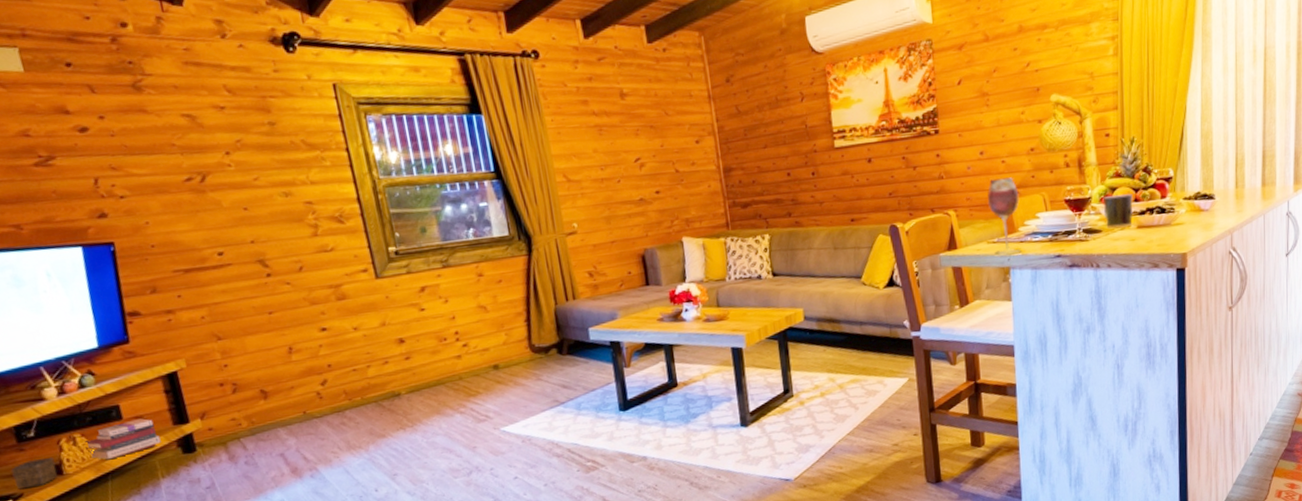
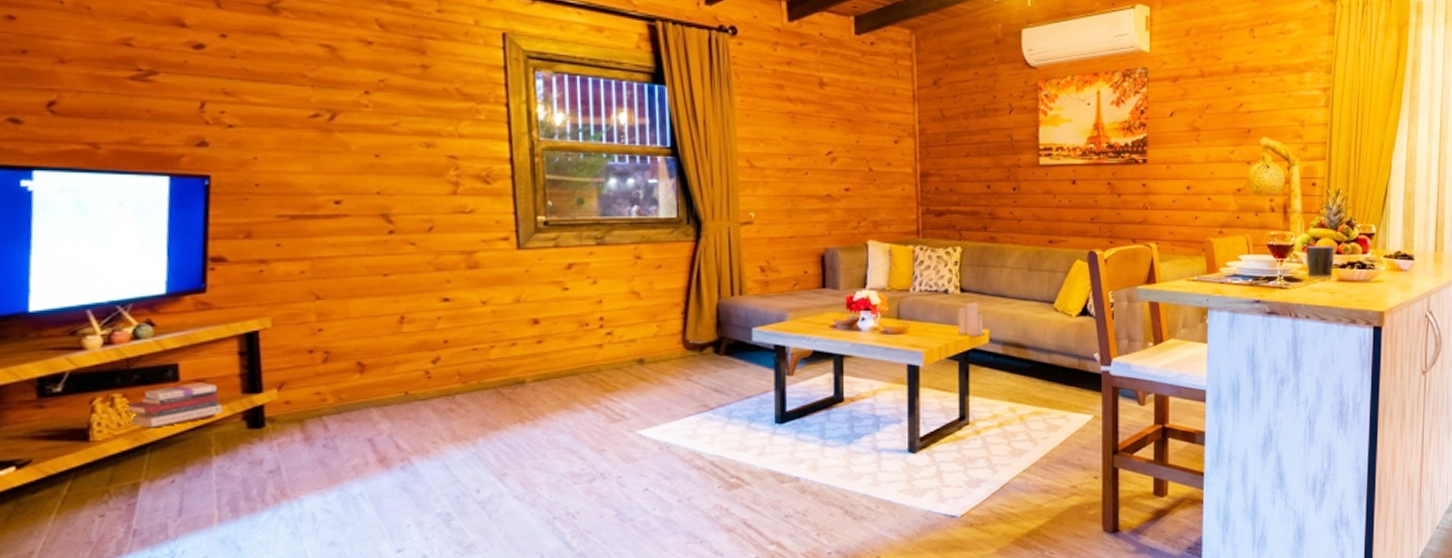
decorative box: present [11,458,57,490] -> none [22,419,82,455]
candle: none [772,282,799,317] -> present [958,300,984,337]
wineglass: present [988,177,1020,257] -> none [1191,216,1223,296]

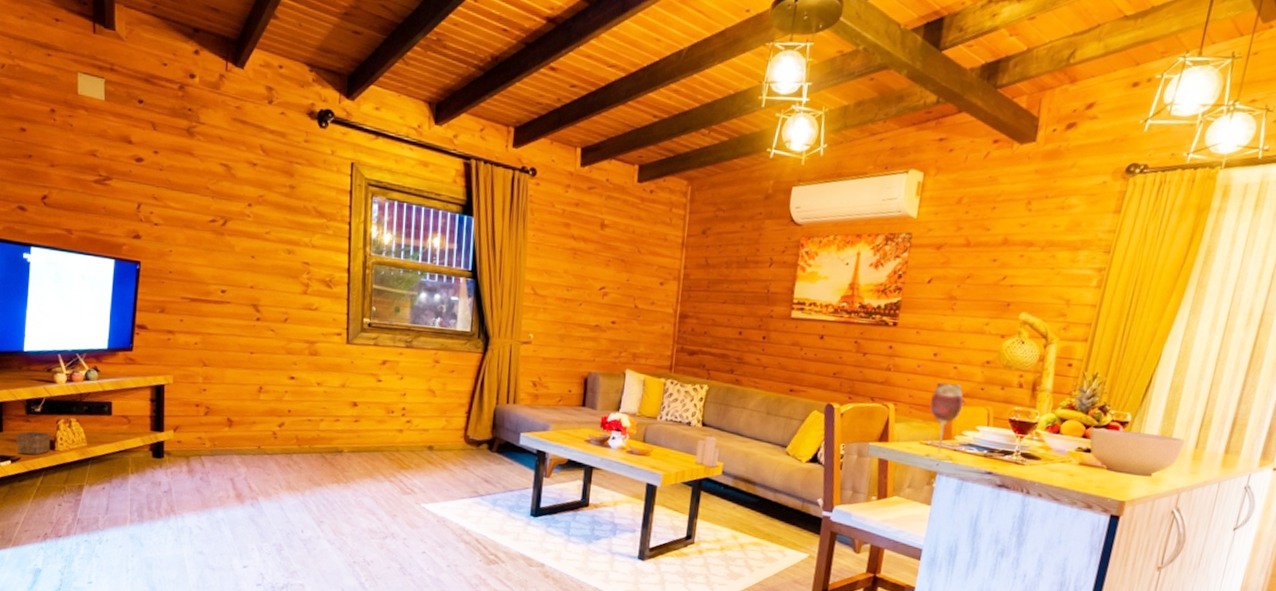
decorative box: none [22,419,82,455] -> present [16,431,51,455]
books: present [125,382,223,428] -> none [78,417,138,448]
wineglass: none [1191,216,1223,296] -> present [924,382,964,461]
mug: present [1305,246,1335,279] -> none [1046,426,1082,462]
bowl: none [1342,242,1426,285] -> present [1089,428,1186,477]

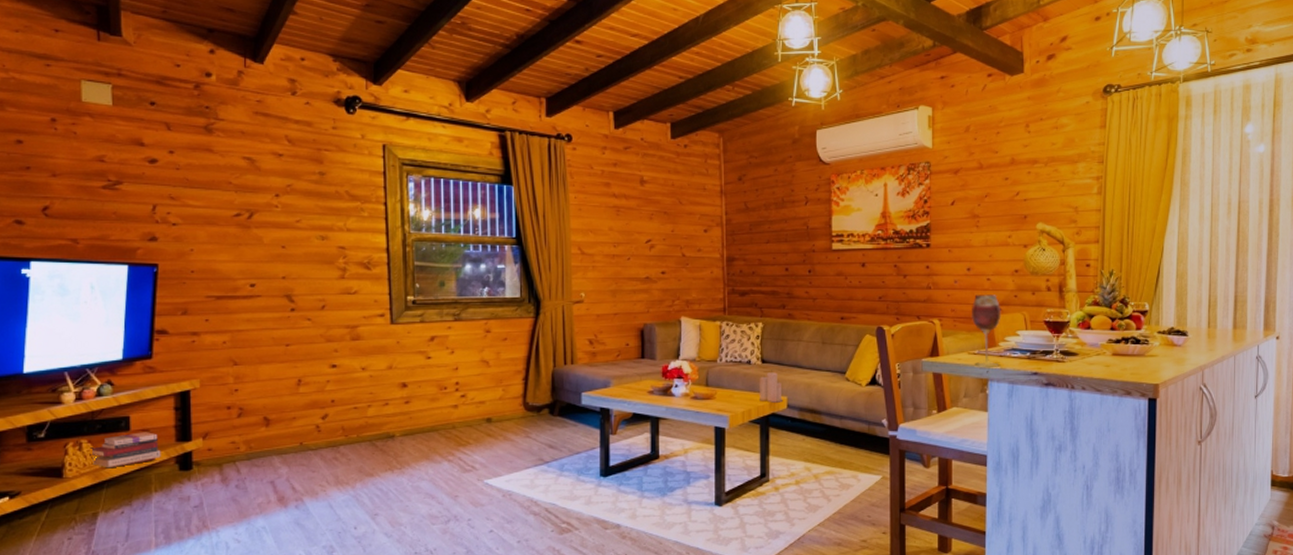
decorative box: present [16,431,51,455] -> none [15,459,58,488]
books: none [78,417,138,448] -> present [89,432,161,468]
bowl: present [1089,428,1186,477] -> none [1116,319,1199,359]

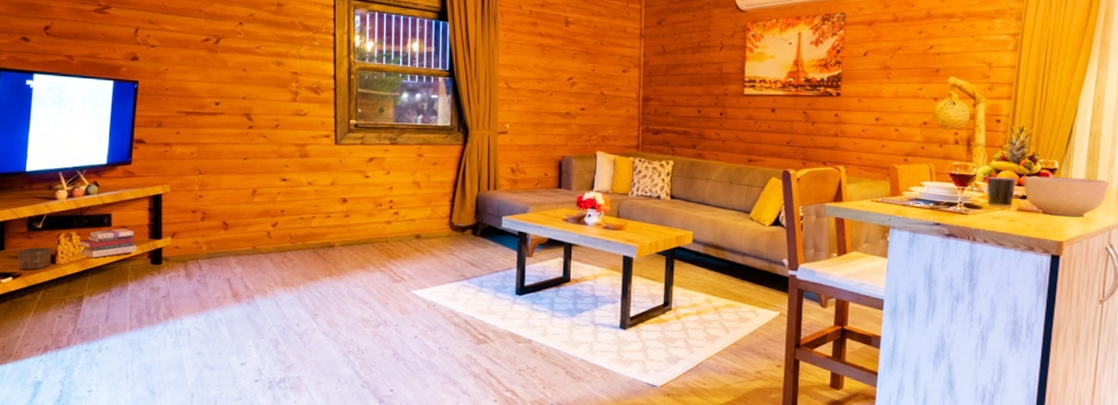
decorative box: none [15,459,58,488] -> present [17,246,52,270]
candle: present [760,370,783,403] -> none [667,206,689,237]
wineglass: present [972,294,1001,368] -> none [877,144,907,216]
mug: none [1080,322,1109,354] -> present [986,177,1016,208]
bowl: none [1116,319,1199,359] -> present [1023,176,1110,218]

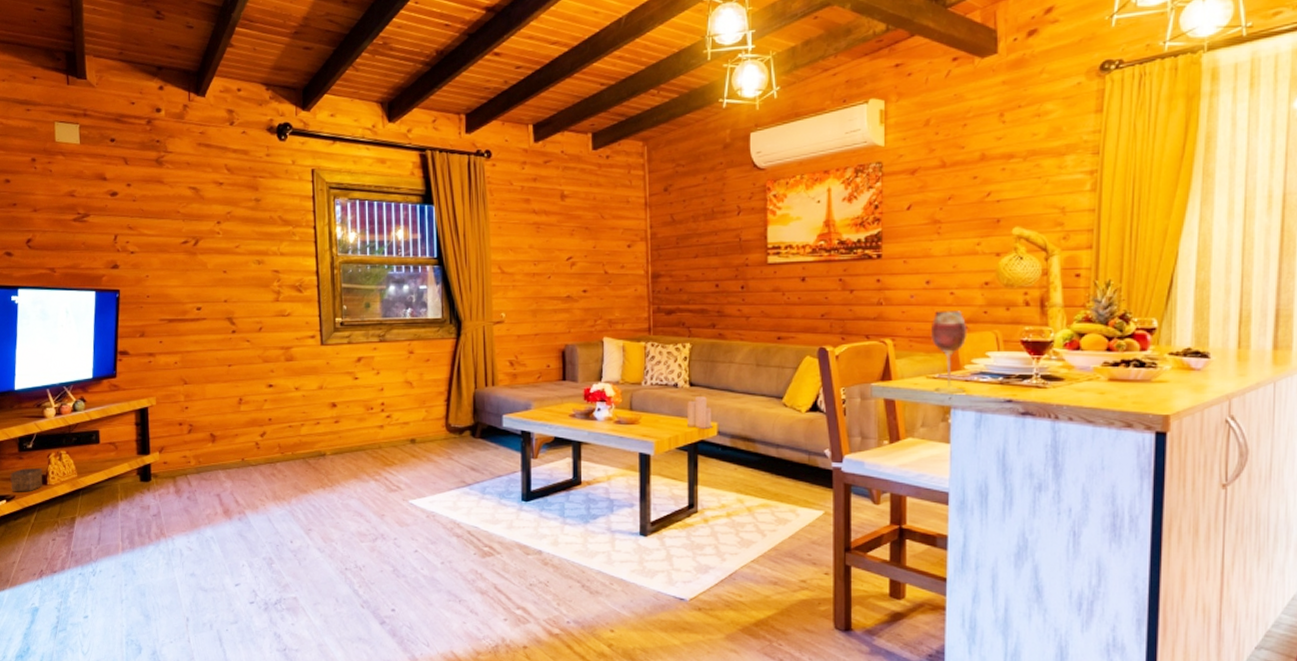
books: present [78,228,136,258] -> none [68,445,125,478]
candle: none [667,206,689,237] -> present [687,394,712,429]
wineglass: none [877,144,907,216] -> present [931,311,968,394]
mug: present [986,177,1016,208] -> none [1067,342,1105,378]
bowl: present [1023,176,1110,218] -> none [1114,338,1225,385]

